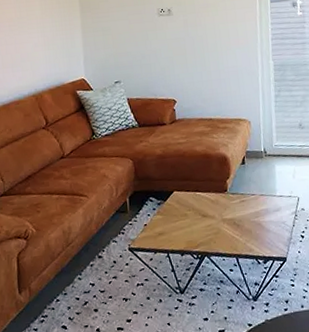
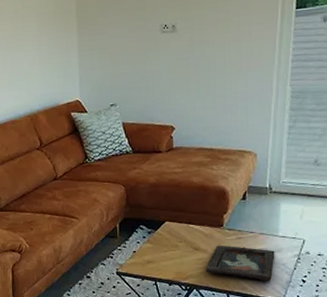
decorative tray: none [214,209,276,242] -> present [205,245,275,282]

